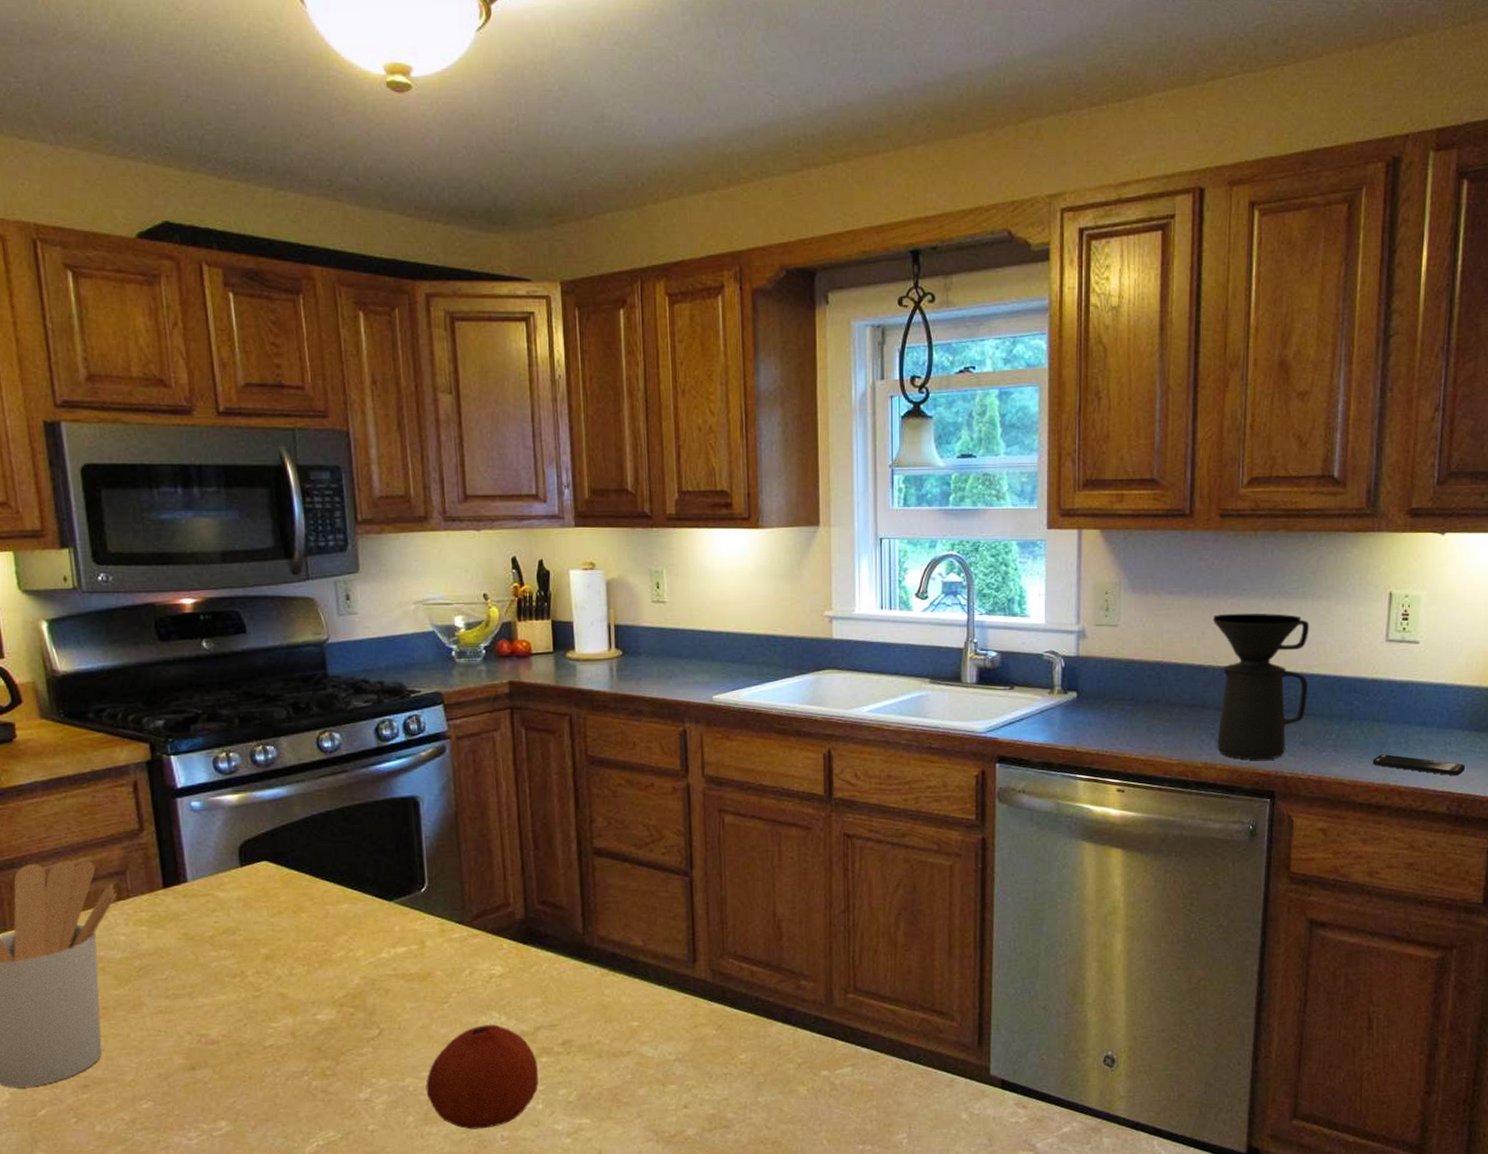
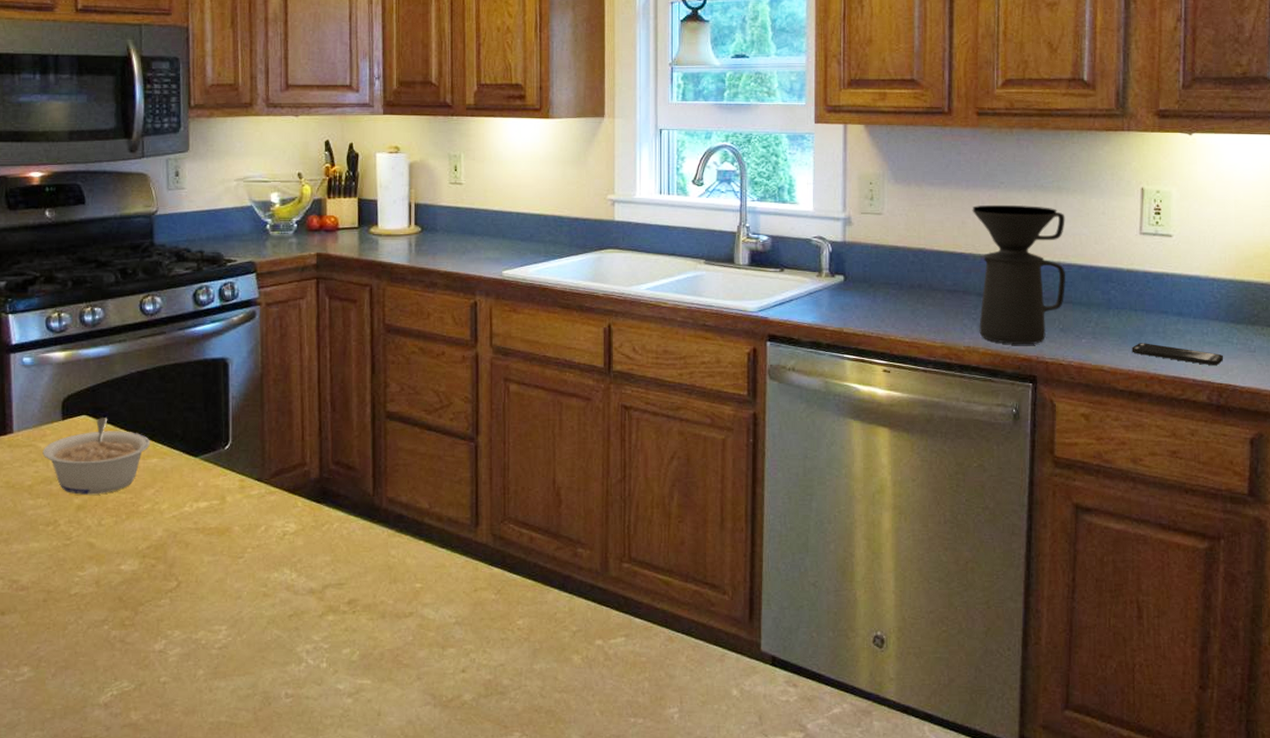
legume: none [221,863,339,944] -> present [42,418,150,495]
fruit: present [426,1025,538,1130] -> none [217,581,324,685]

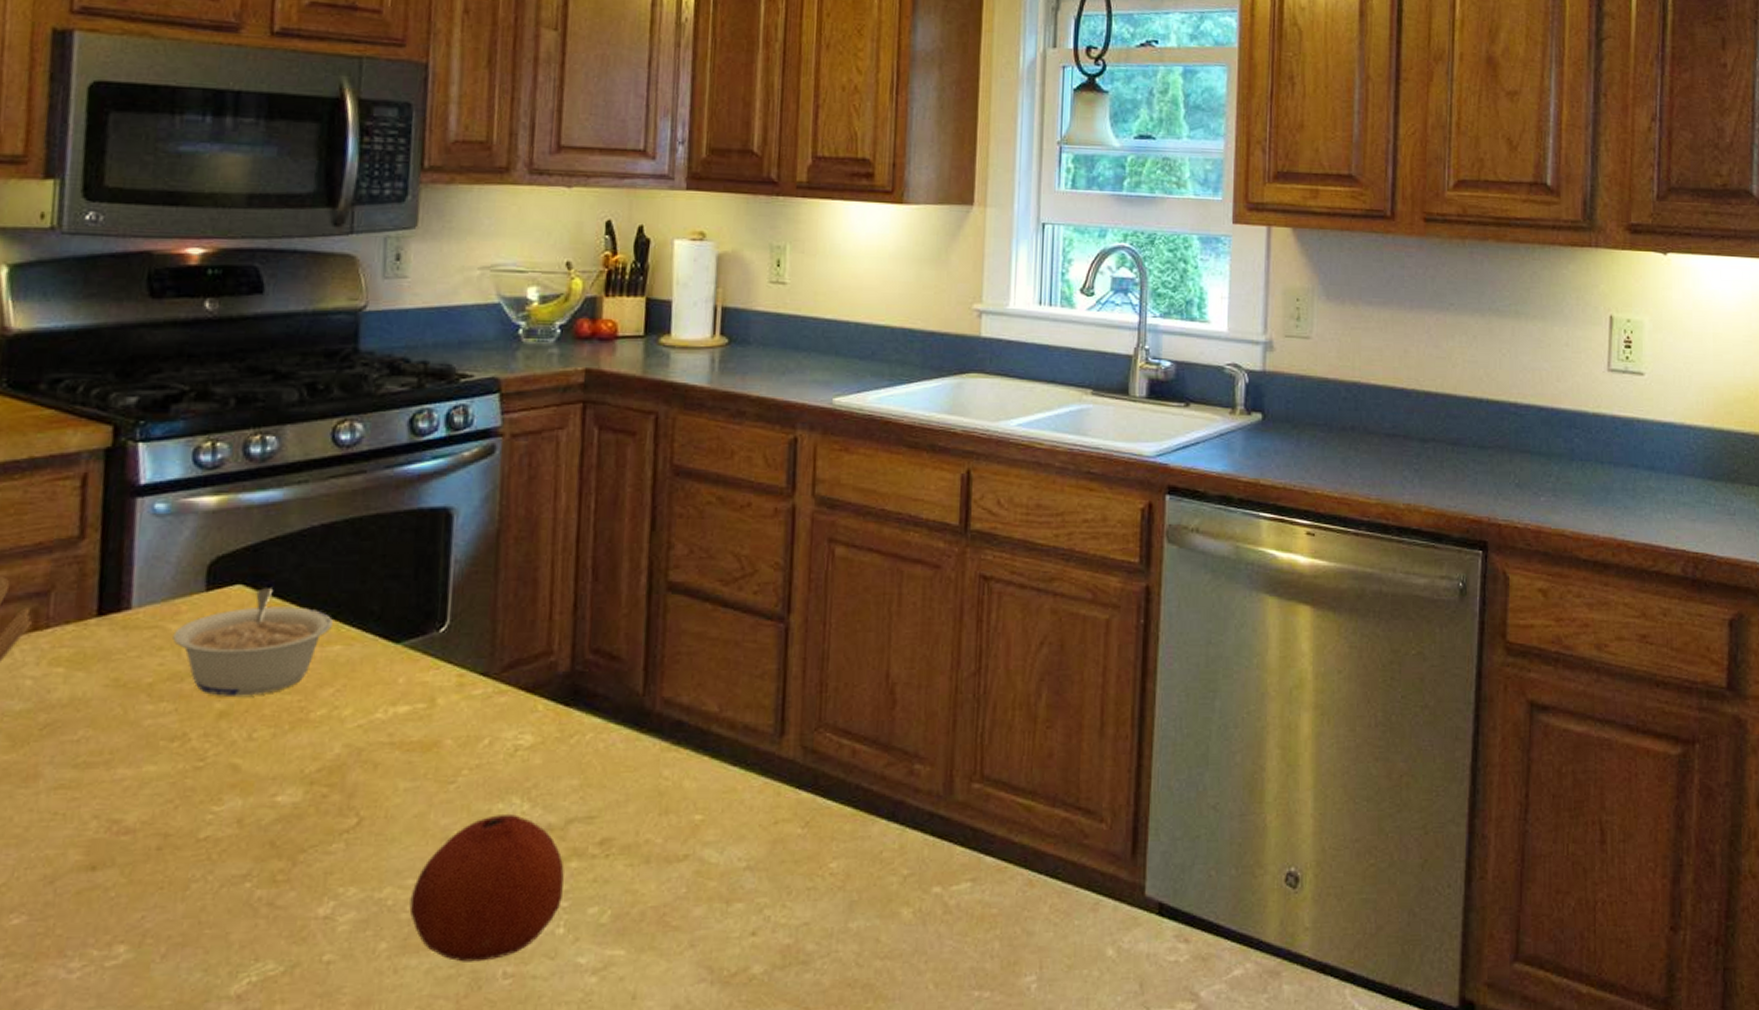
fruit: none [217,581,324,685] -> present [409,814,564,962]
coffee maker: present [972,204,1065,345] -> none [1416,330,1524,503]
smartphone: present [1131,343,1224,366] -> none [1597,502,1701,531]

